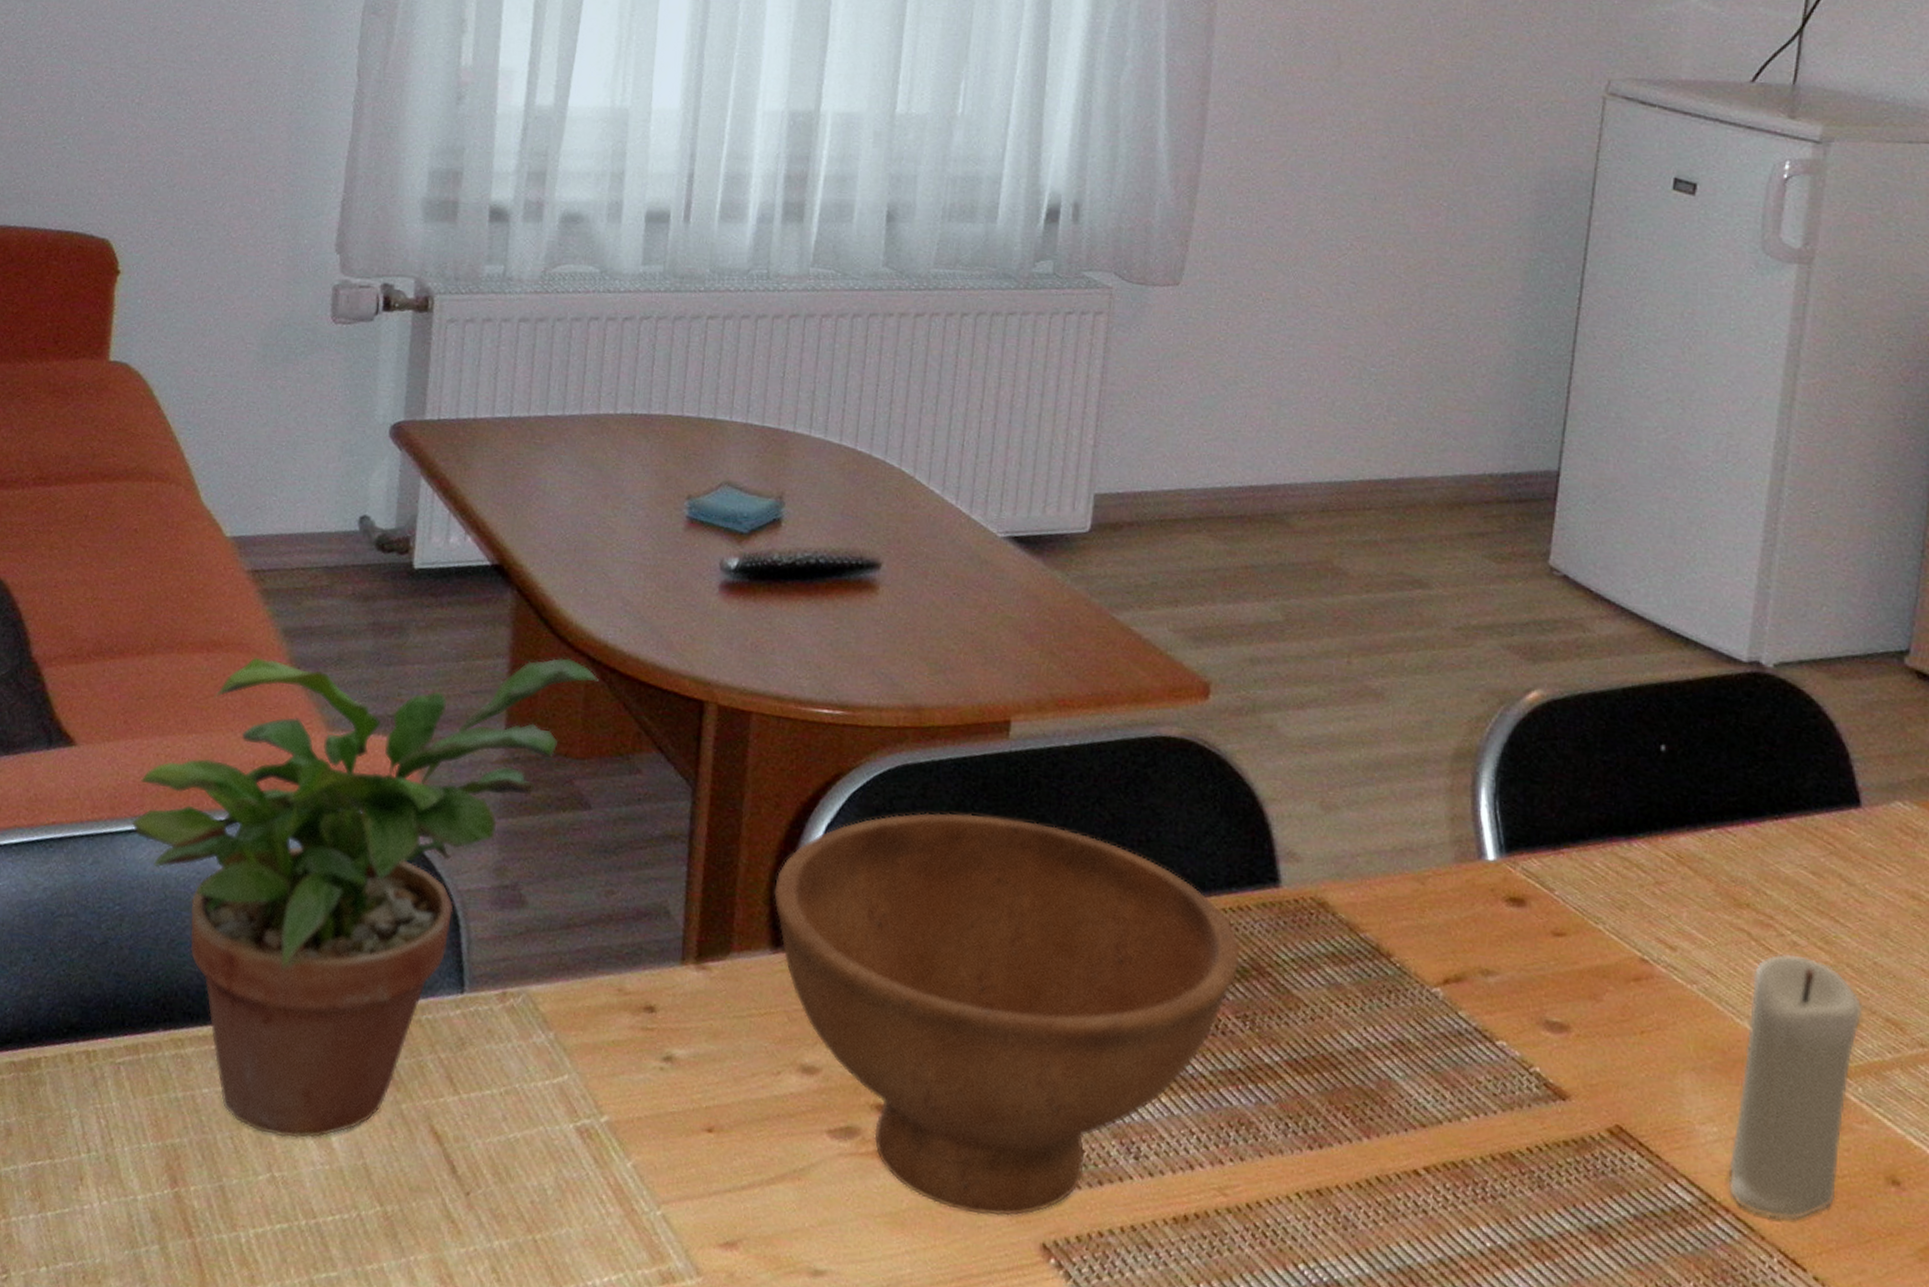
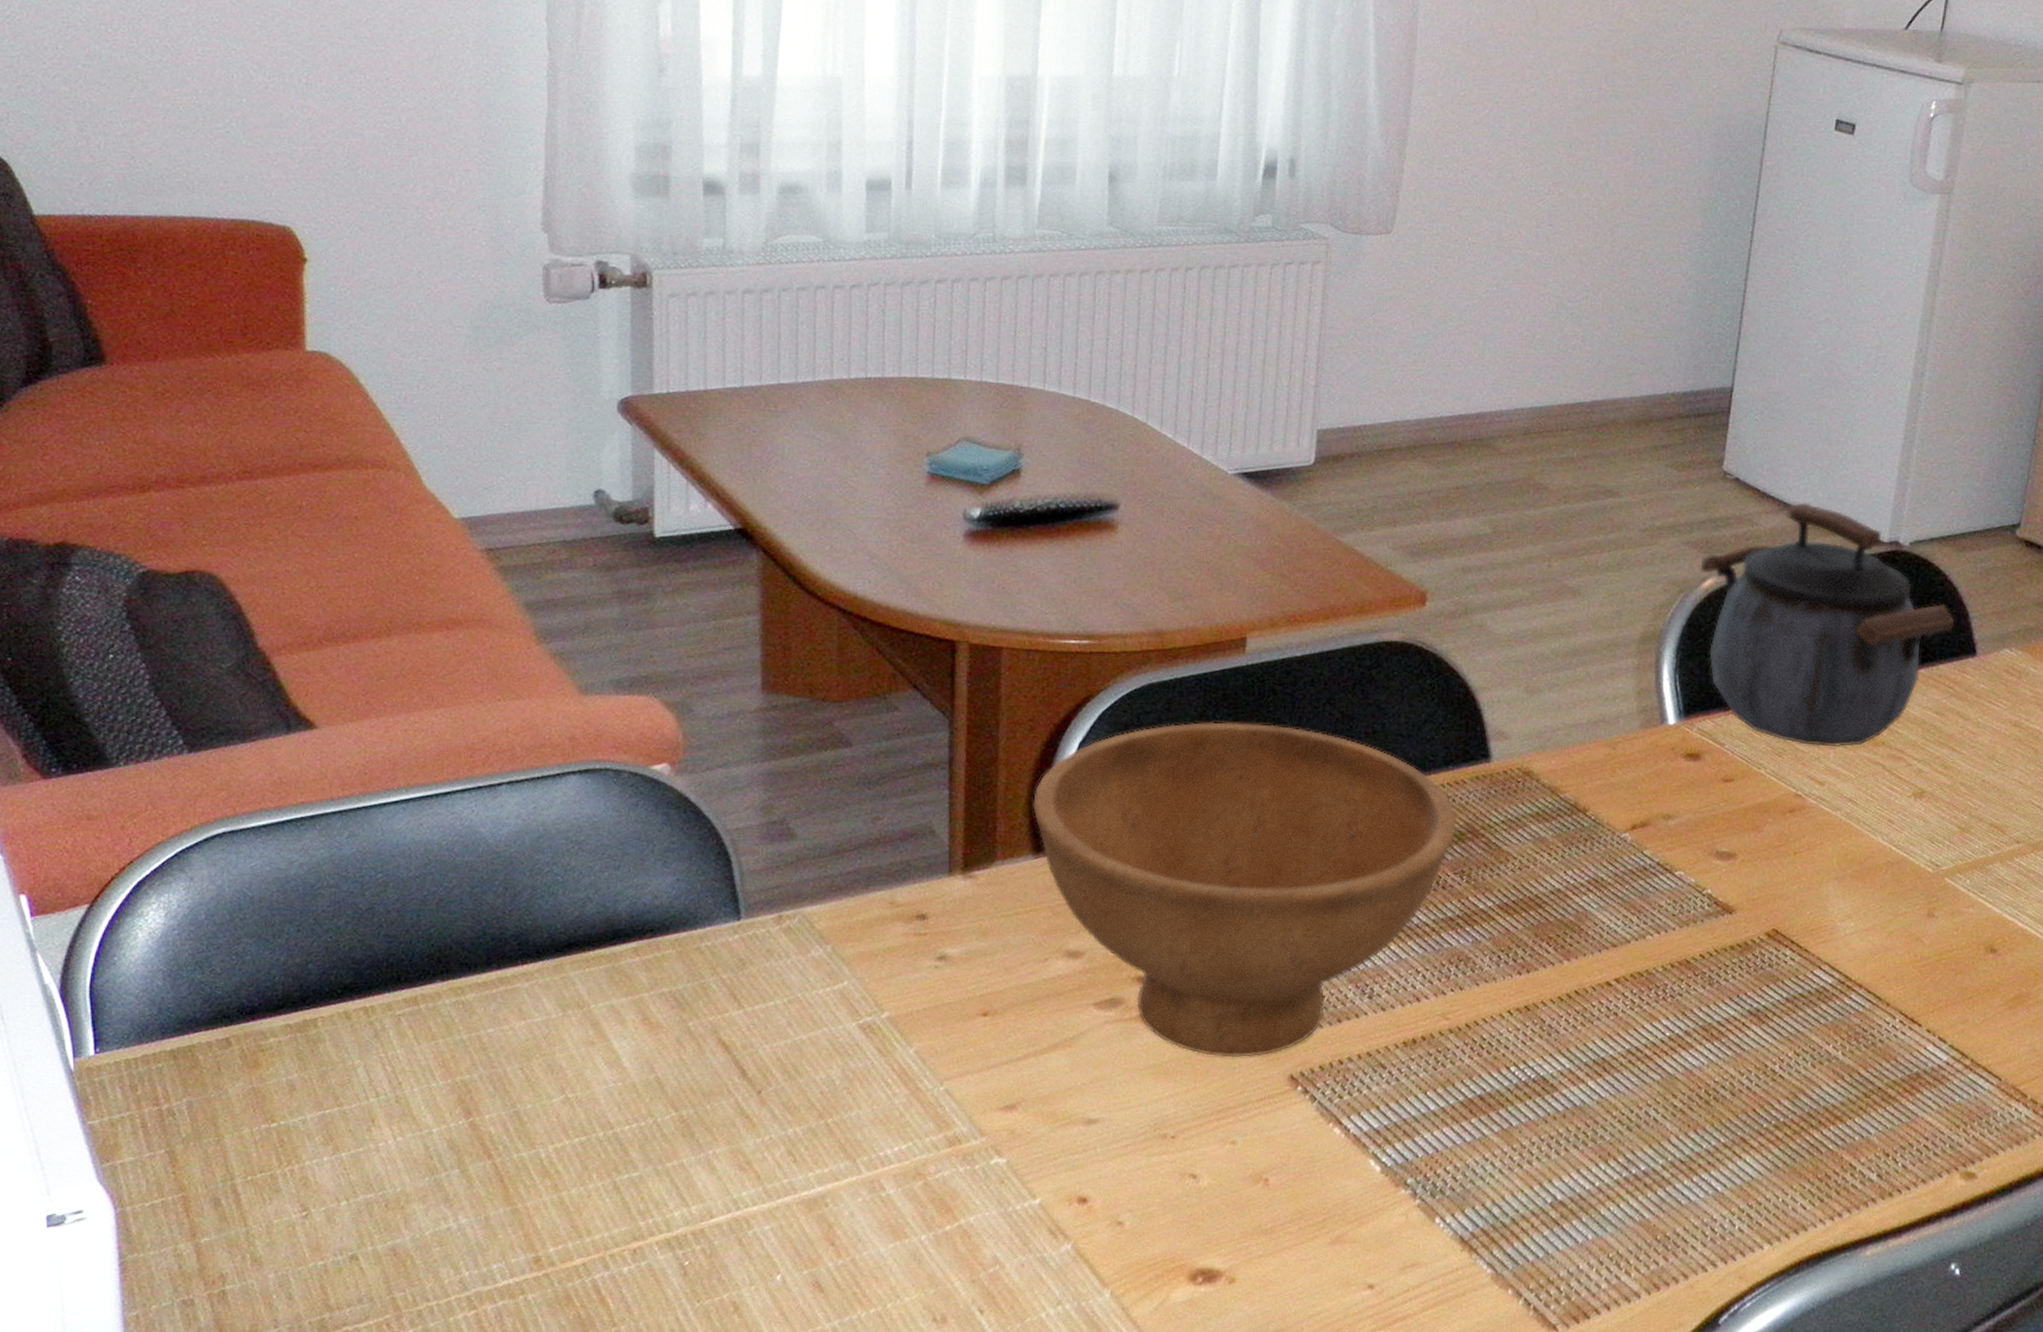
potted plant: present [131,657,600,1139] -> none [385,610,852,1063]
kettle: none [1523,607,1833,906] -> present [1700,502,1955,748]
candle: present [1728,954,1863,1220] -> none [1861,779,1972,989]

